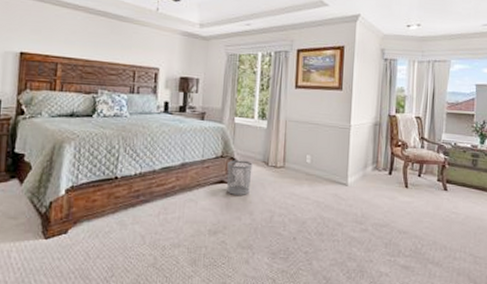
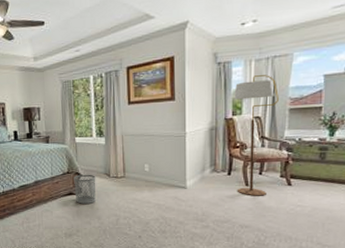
floor lamp: none [396,76,438,200] -> present [234,75,279,196]

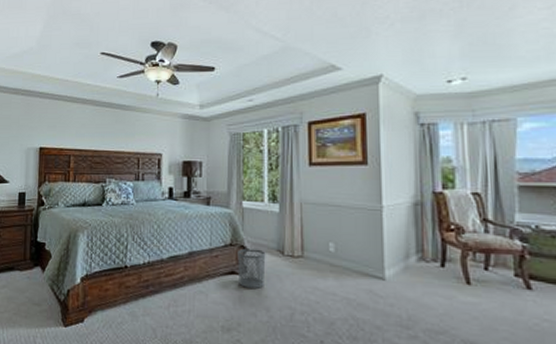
floor lamp: present [234,75,279,196] -> none [443,142,503,301]

